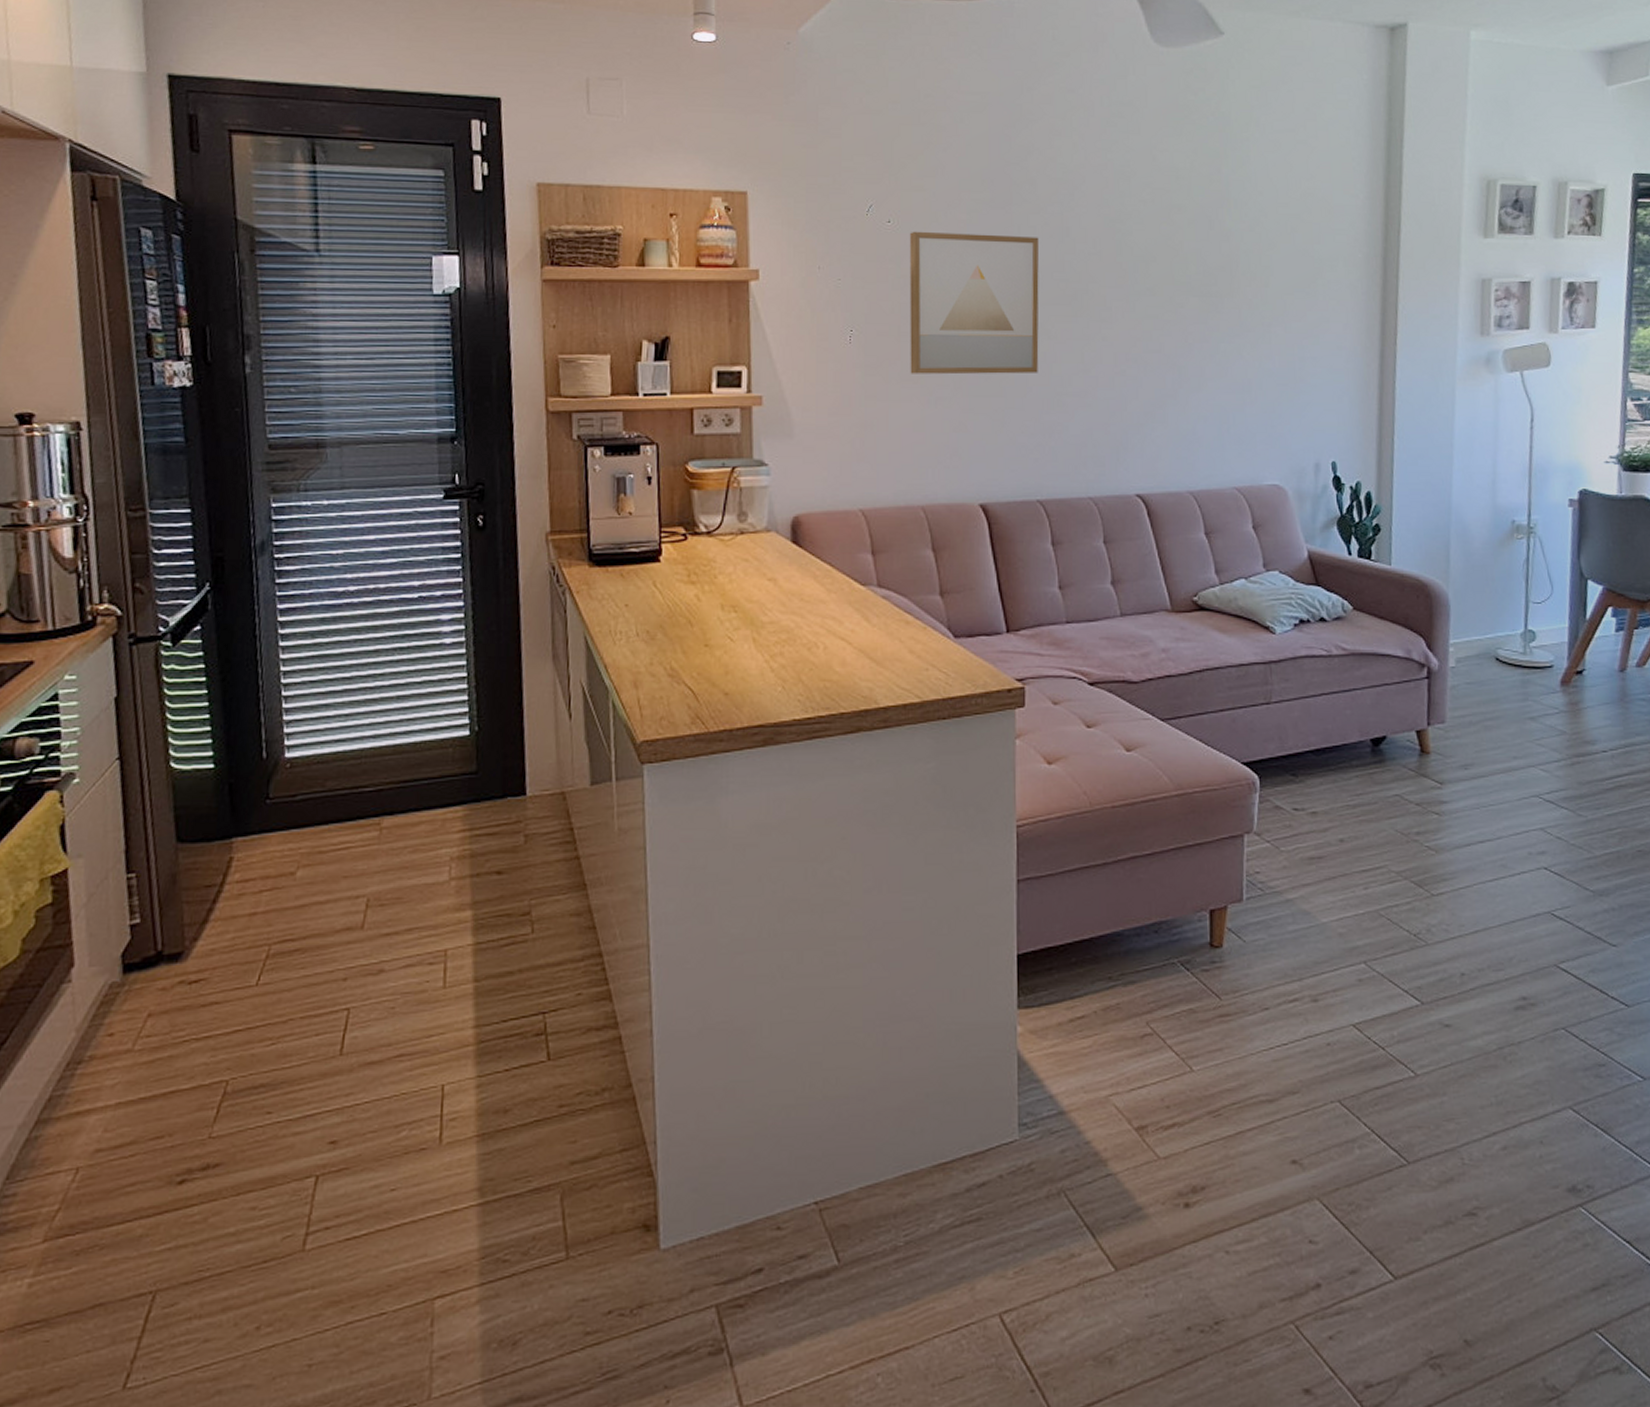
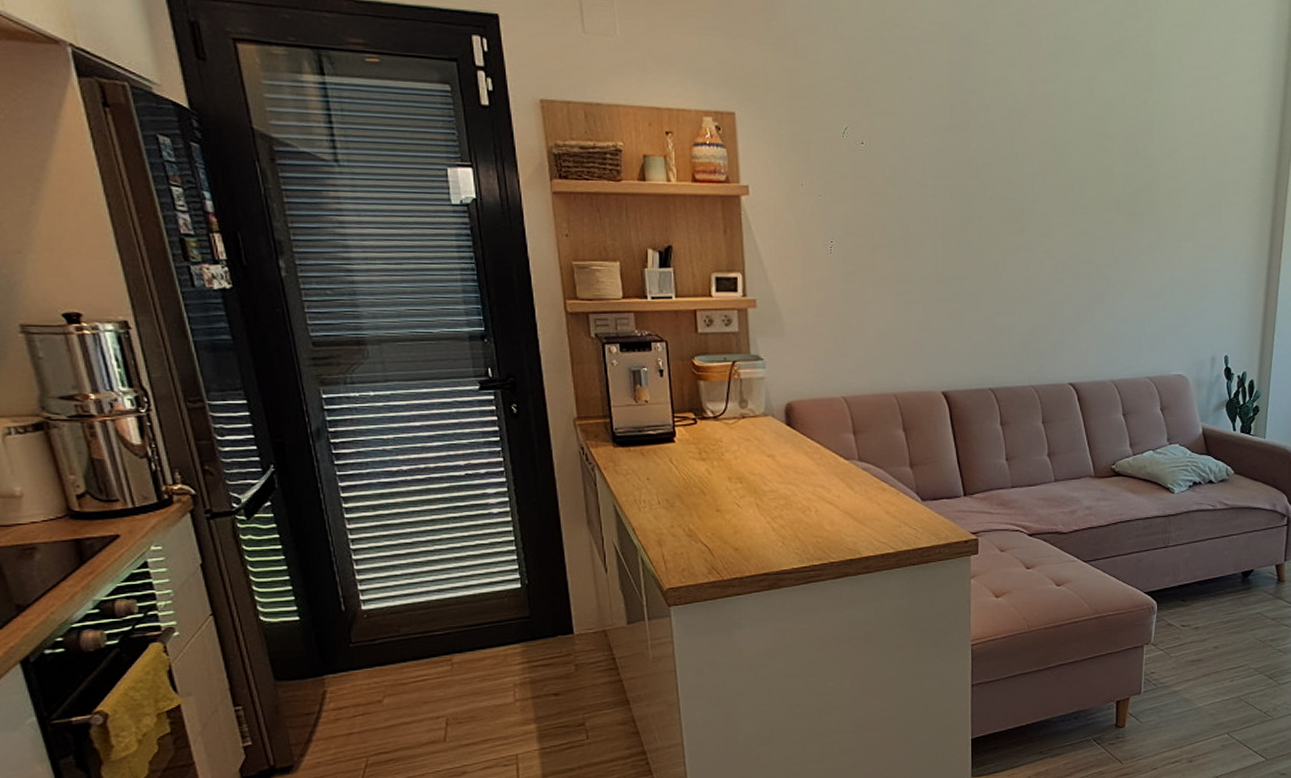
wall art: present [909,231,1040,375] -> none [880,152,993,281]

